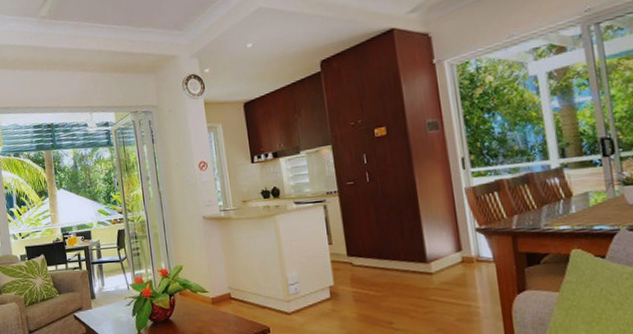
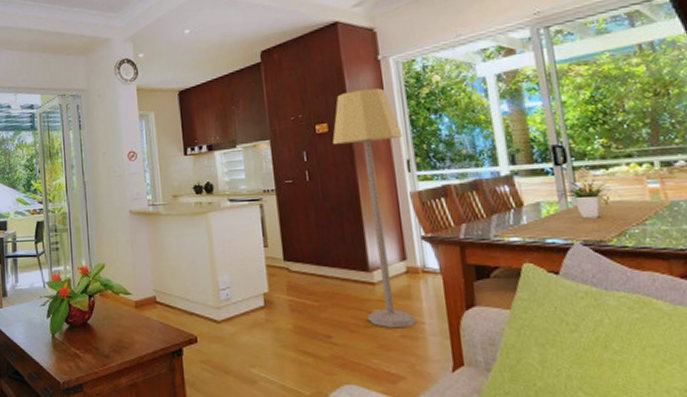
lamp: none [391,91,472,314] -> present [332,88,417,329]

